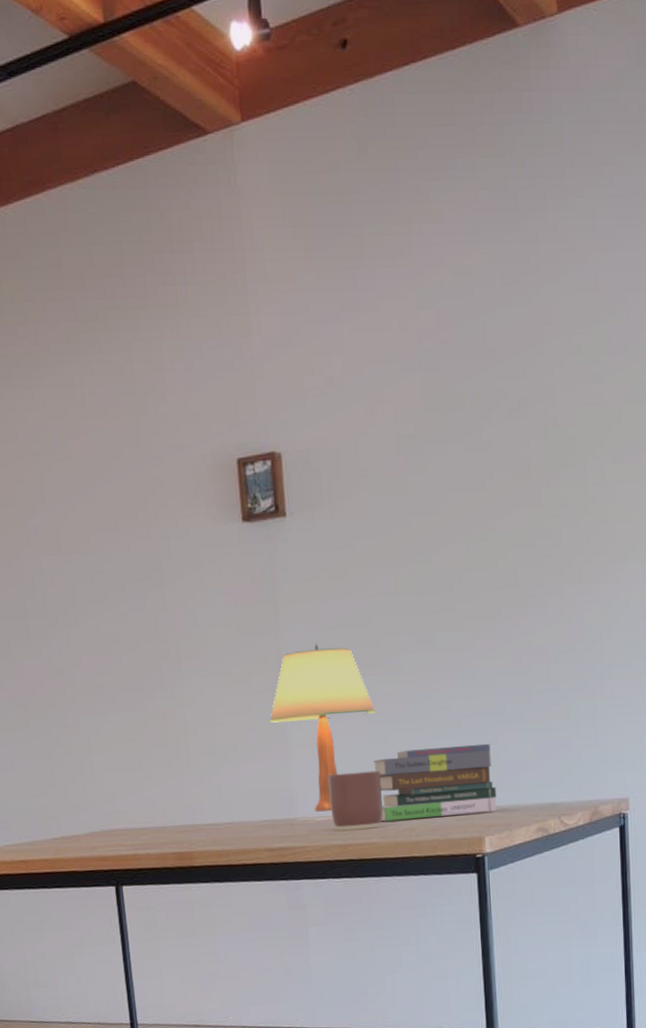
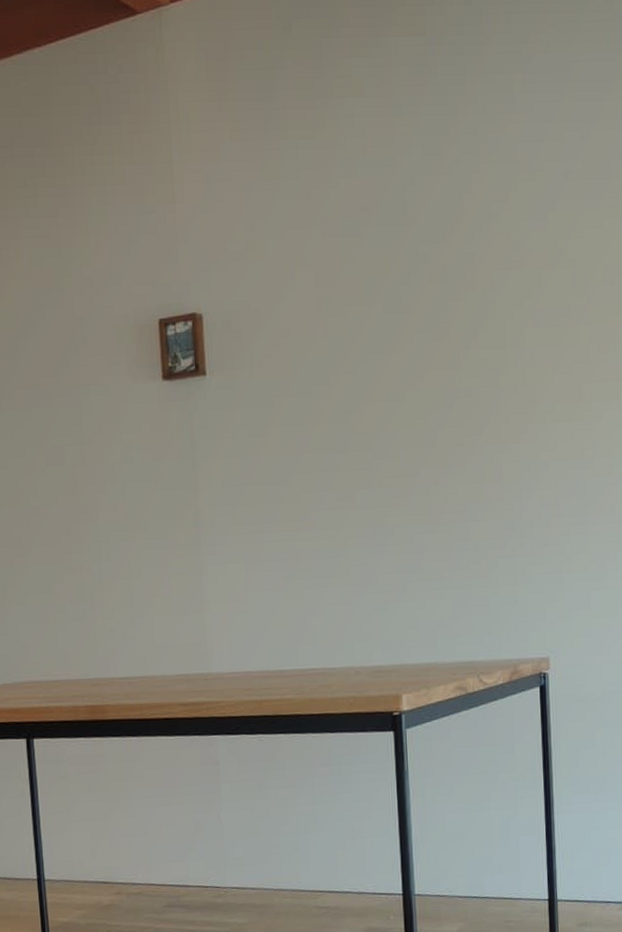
table lamp: present [269,643,376,812] -> none [185,499,293,667]
mug: present [328,770,383,831] -> none [243,626,299,687]
books: present [373,743,497,822] -> none [290,600,415,678]

